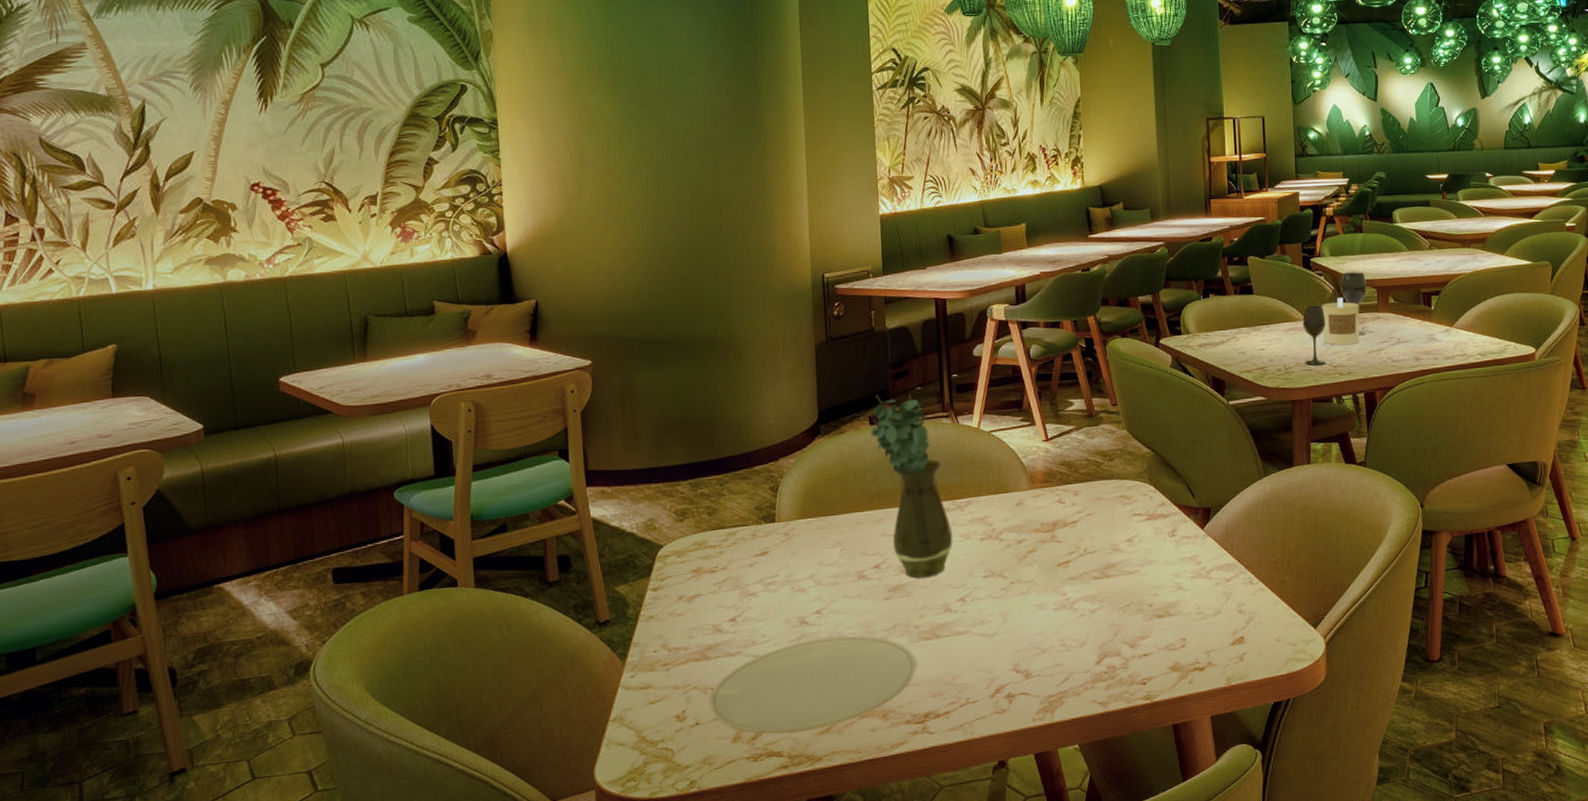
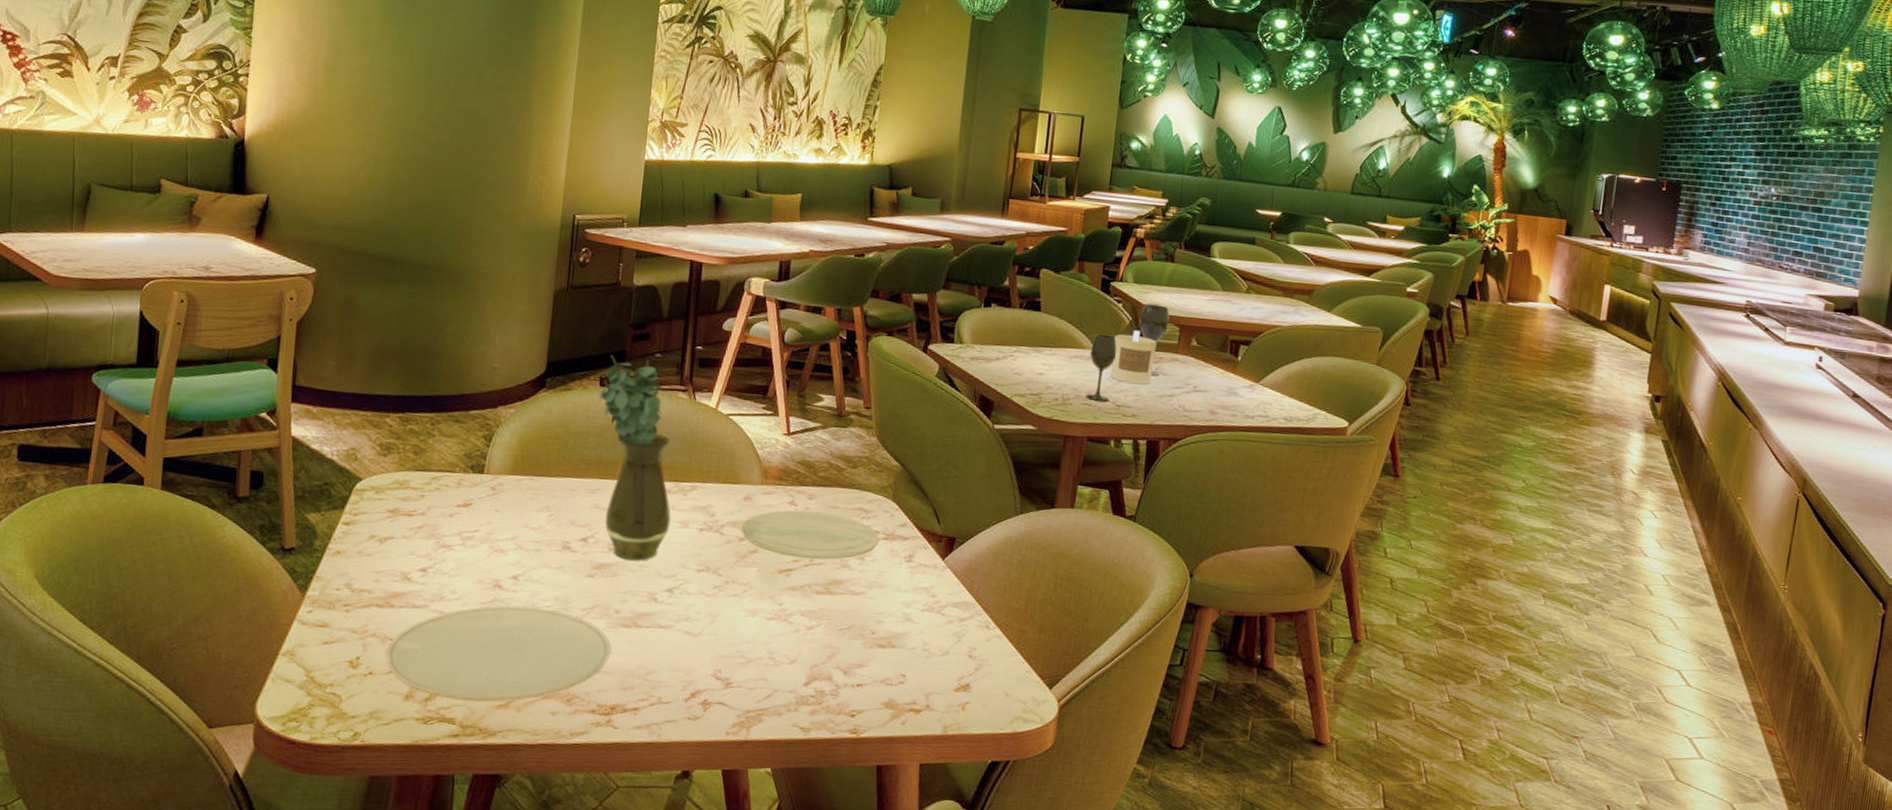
plate: none [1017,505,1143,550] -> present [741,510,880,560]

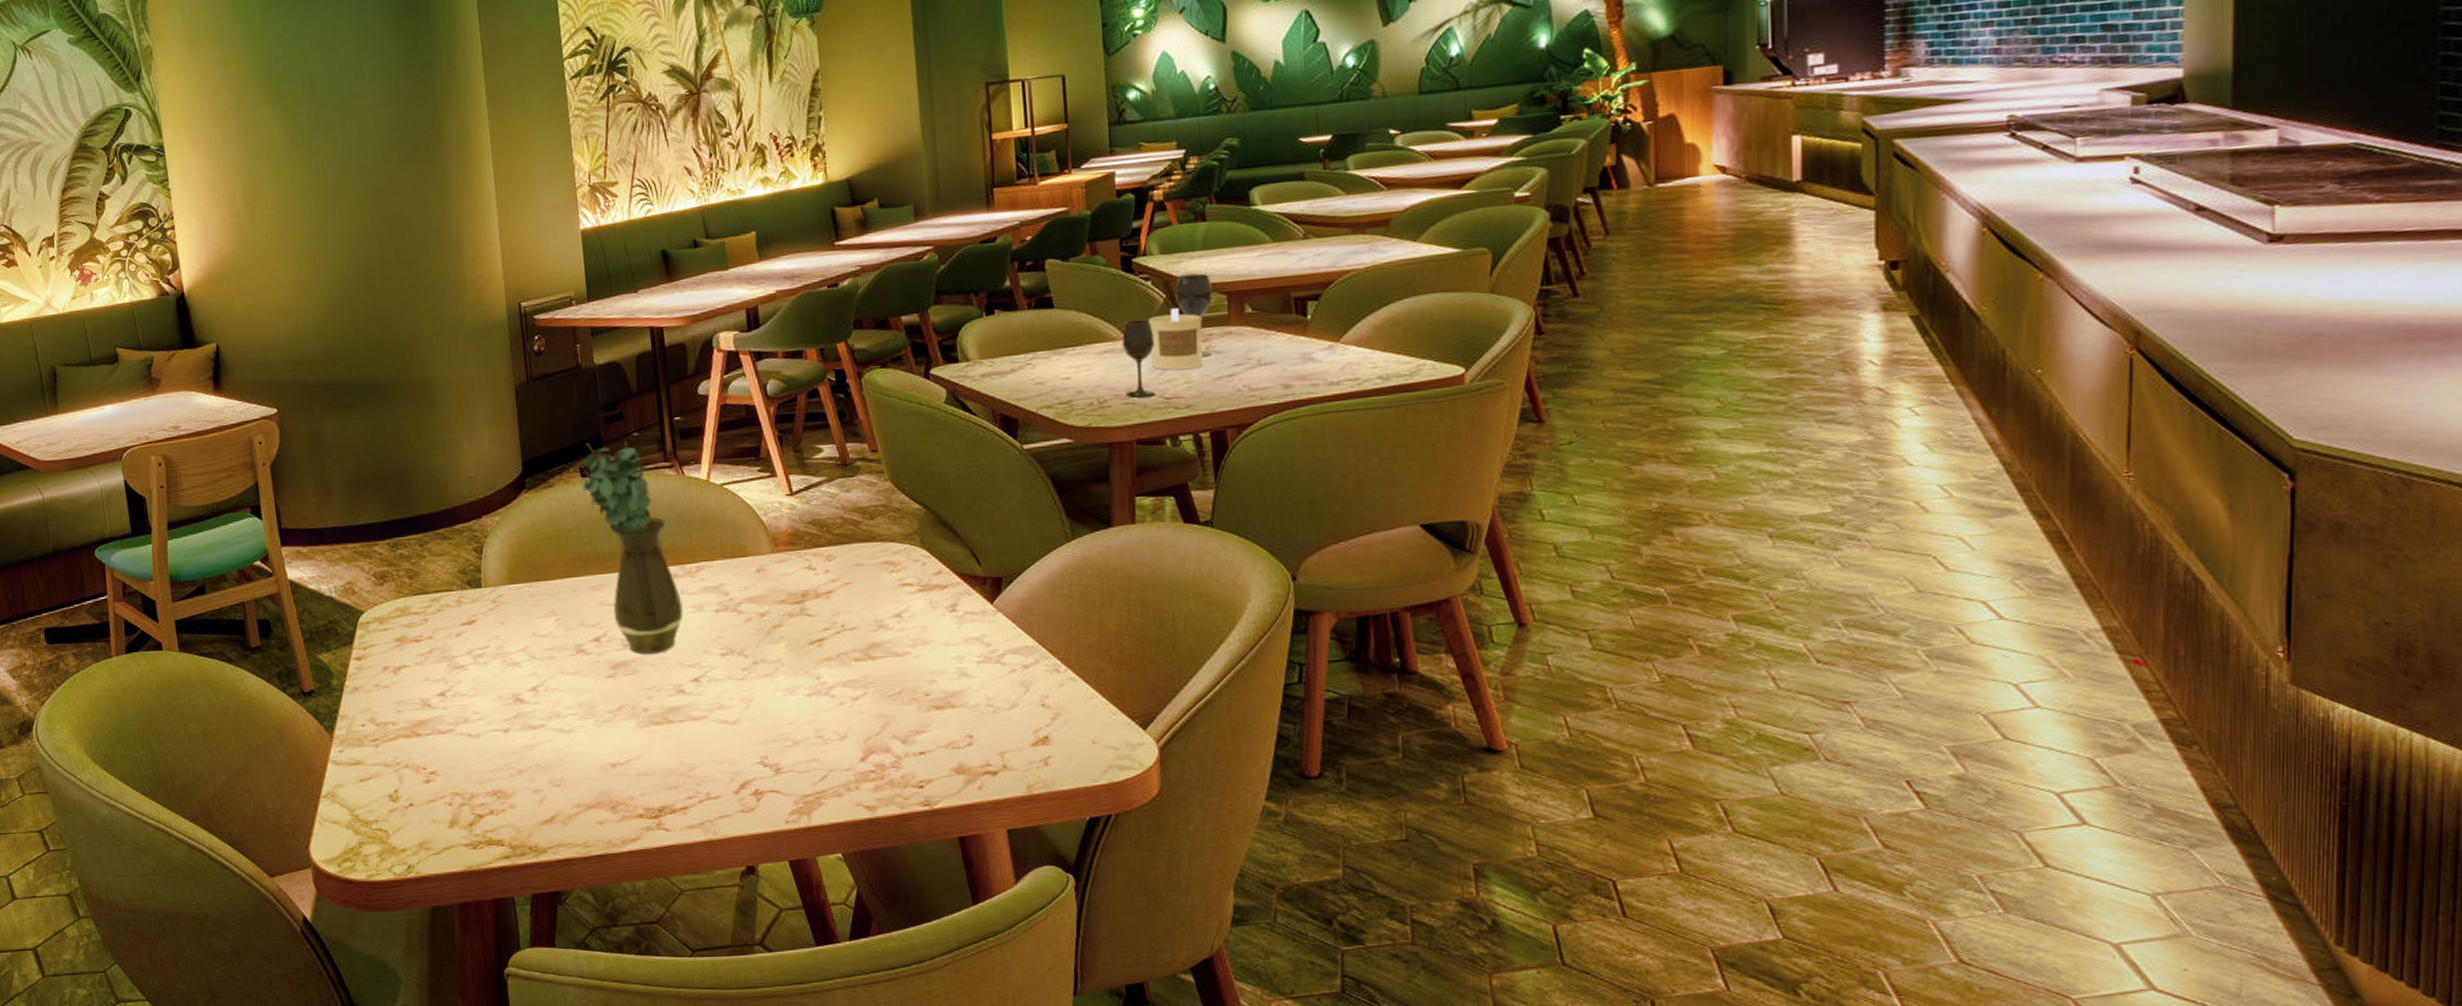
plate: present [385,605,612,702] -> none [421,715,648,822]
plate: present [741,510,880,560] -> none [759,572,915,626]

